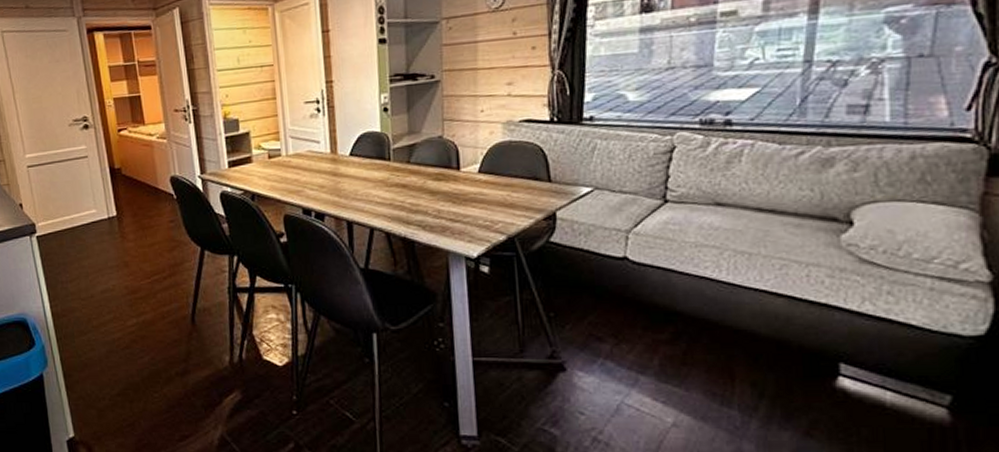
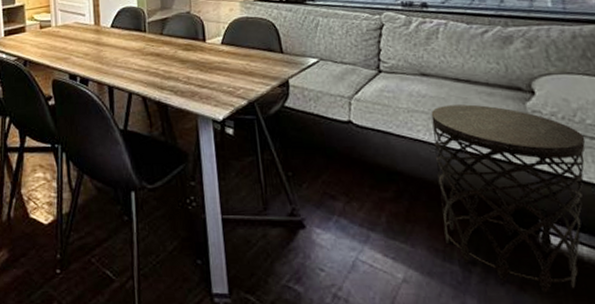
side table: none [723,237,908,439] -> present [431,104,586,293]

